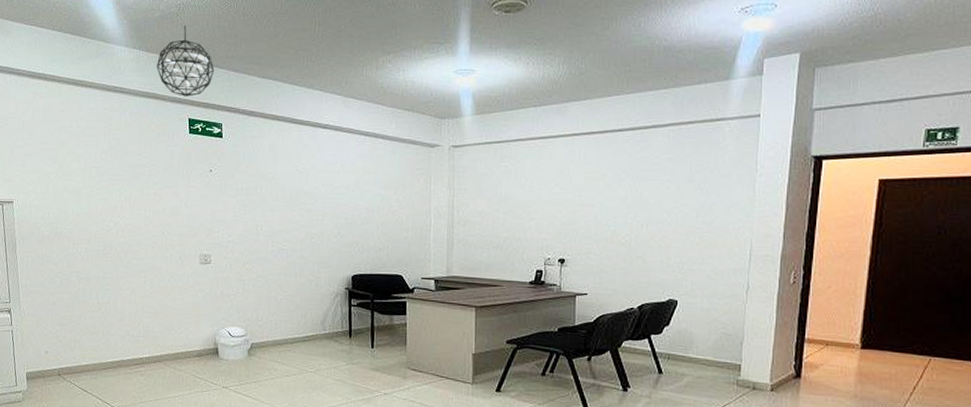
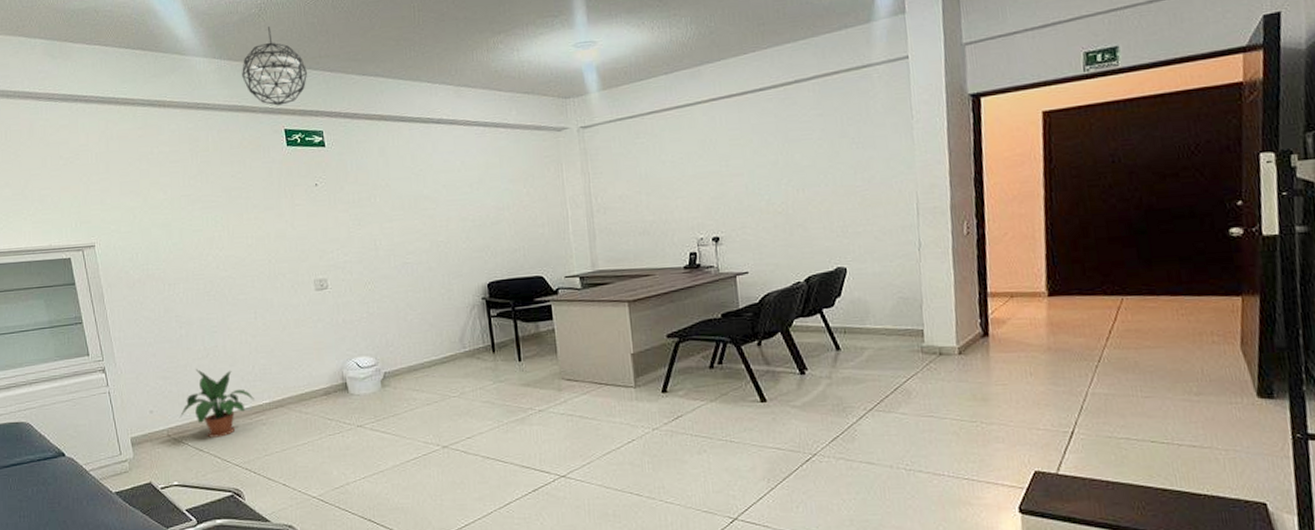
potted plant: none [70,320,136,382] -> present [180,369,254,438]

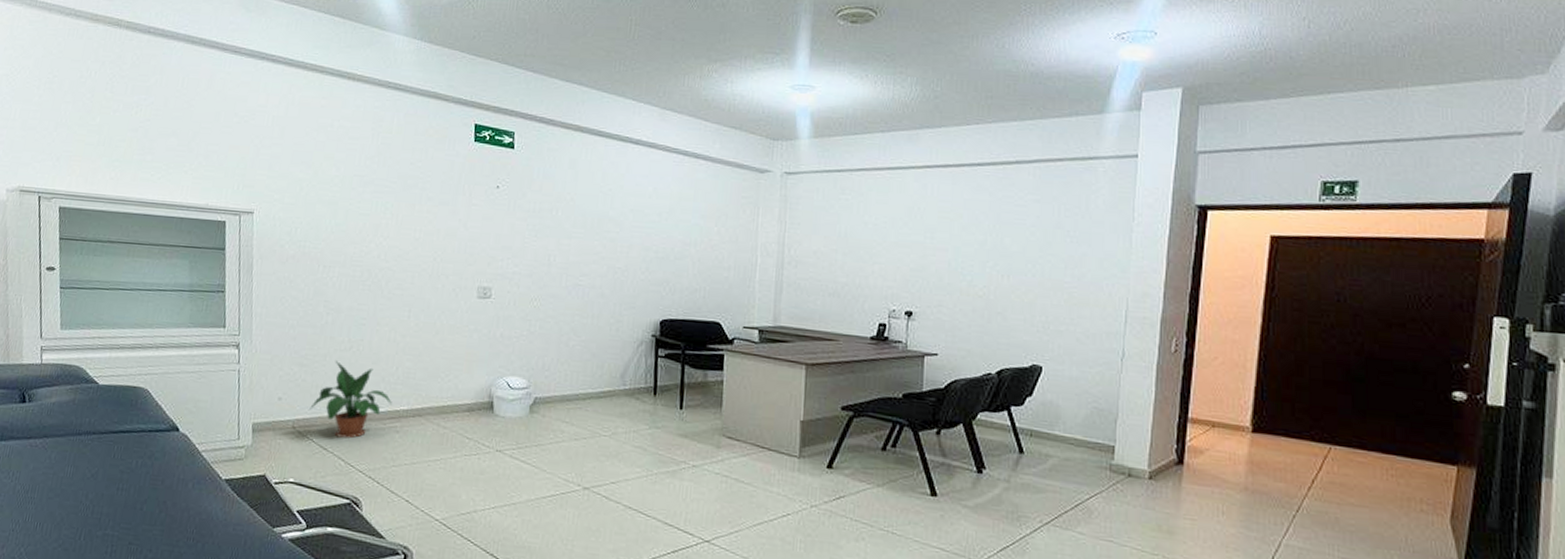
pendant light: present [242,26,308,106] -> none [440,15,510,99]

